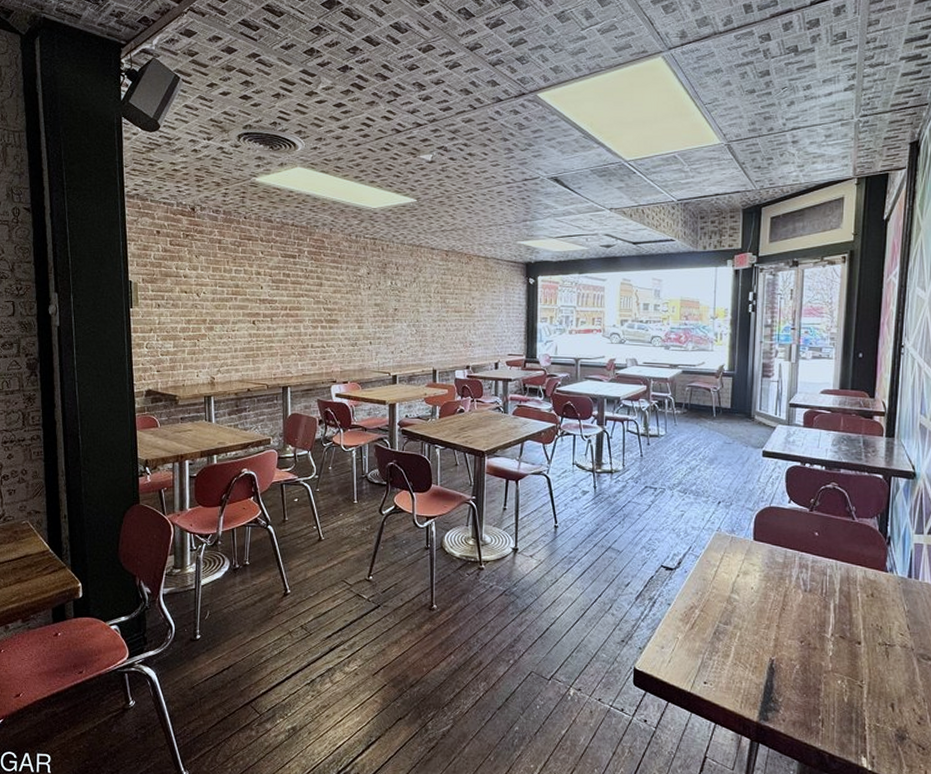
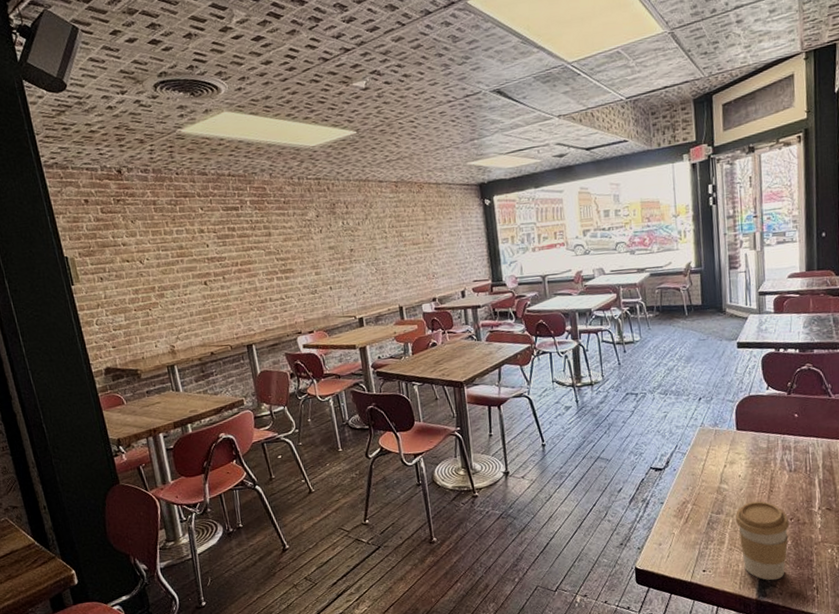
coffee cup: none [743,617,800,705] -> present [735,501,790,581]

